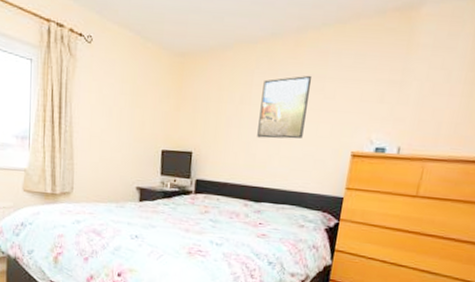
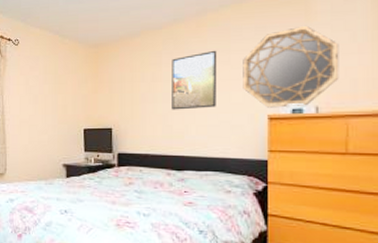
home mirror: none [332,58,433,146] -> present [243,25,339,108]

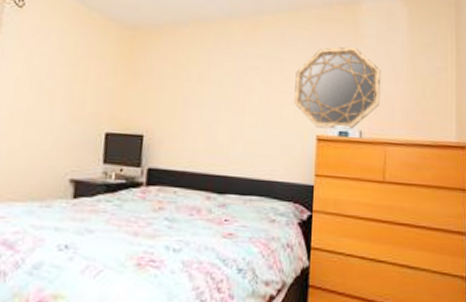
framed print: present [172,50,216,110] -> none [218,56,270,122]

